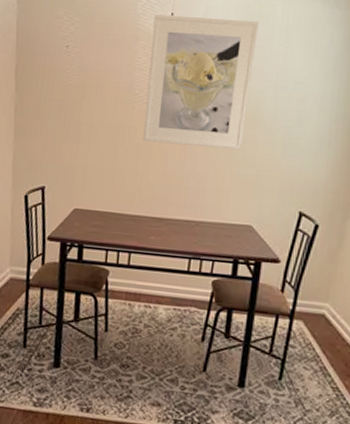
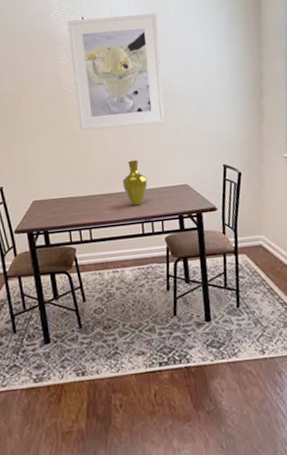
vase: none [176,185,207,239] -> present [122,159,148,206]

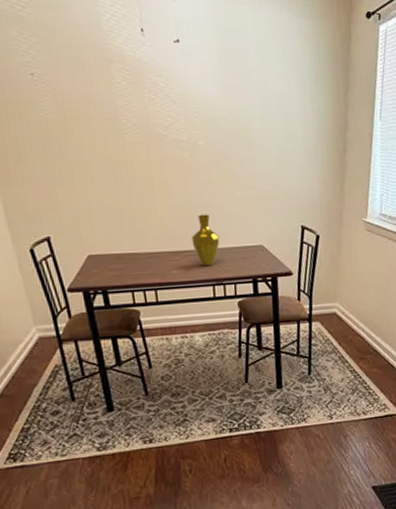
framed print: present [67,13,165,131] -> none [123,31,240,176]

